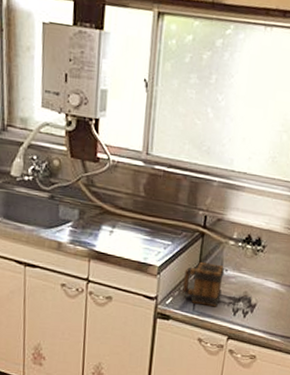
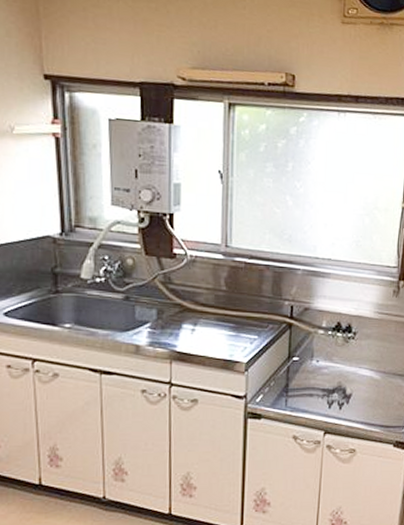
mug: present [182,262,225,307] -> none [273,355,316,401]

